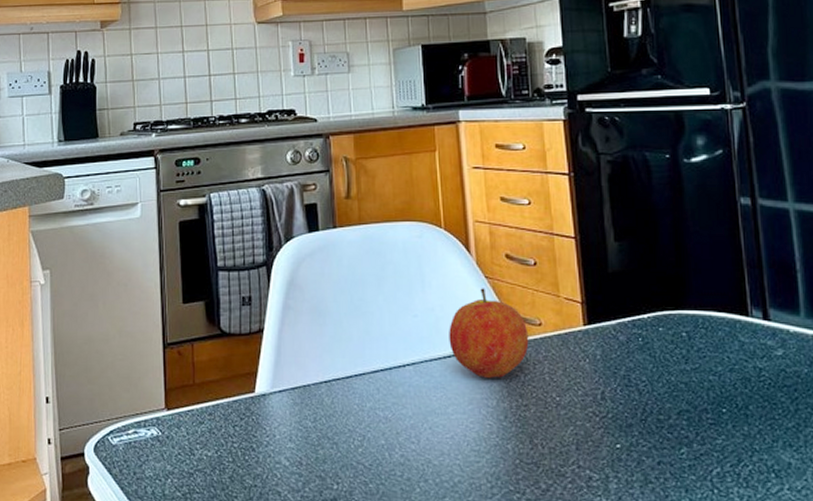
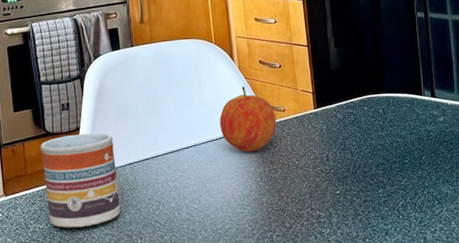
cup: none [212,337,312,460] -> present [40,133,121,228]

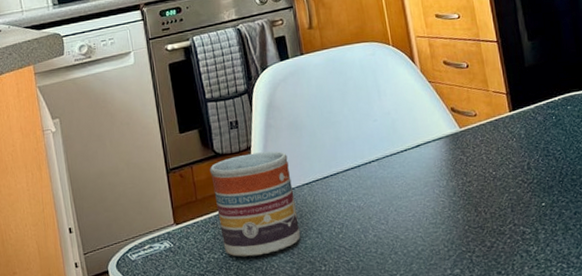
fruit: present [219,86,277,153] -> none [403,91,468,165]

